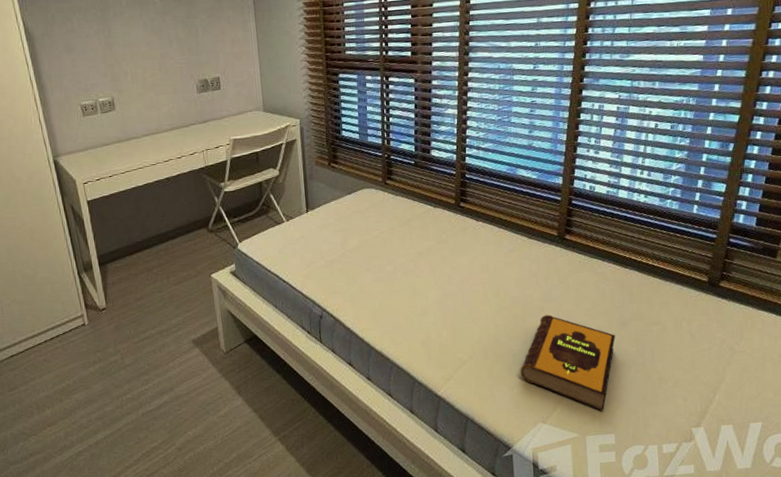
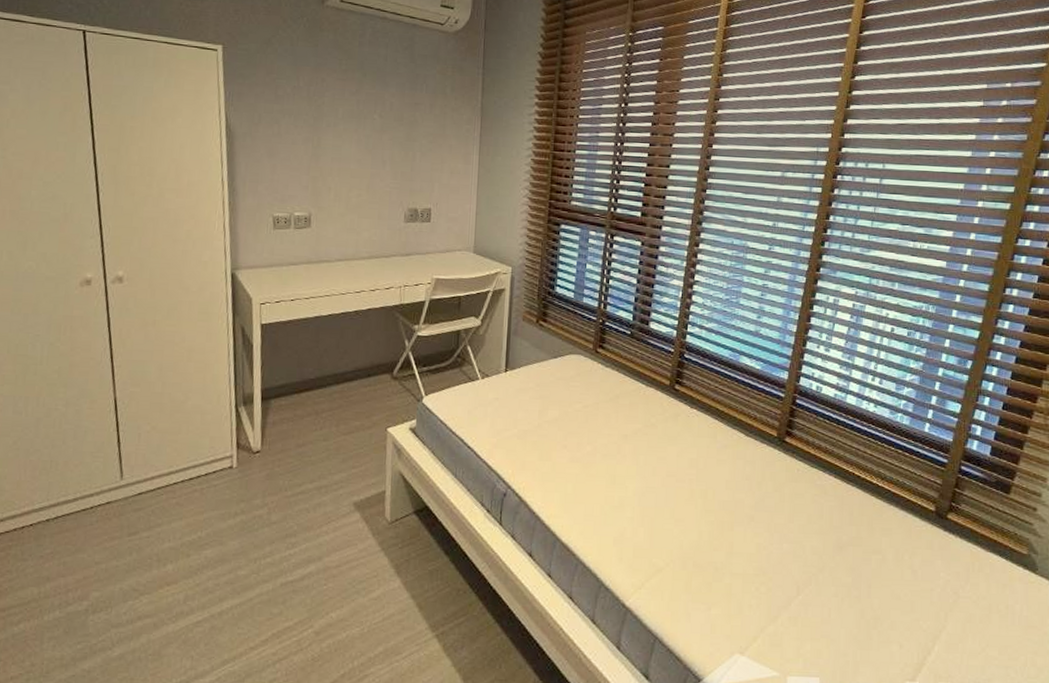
hardback book: present [520,314,615,411] -> none [721,526,830,648]

